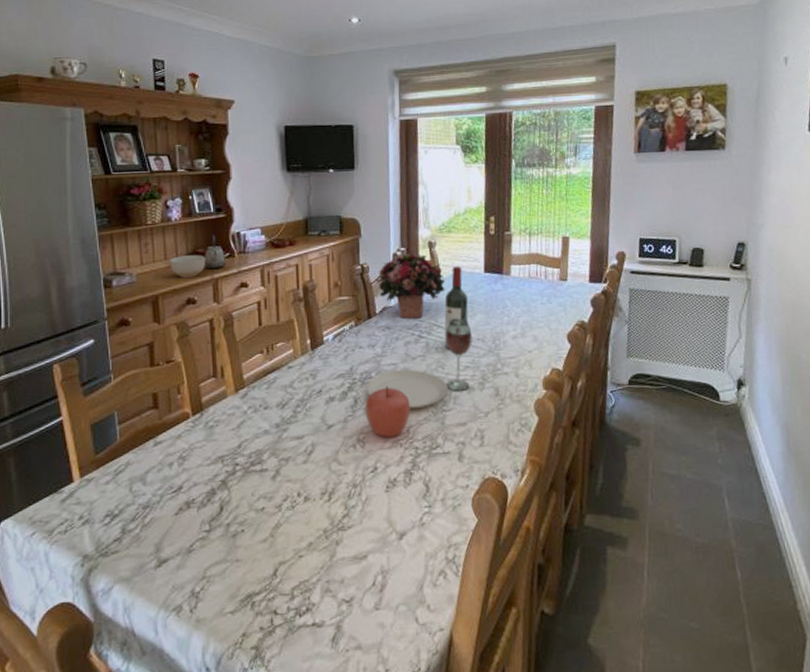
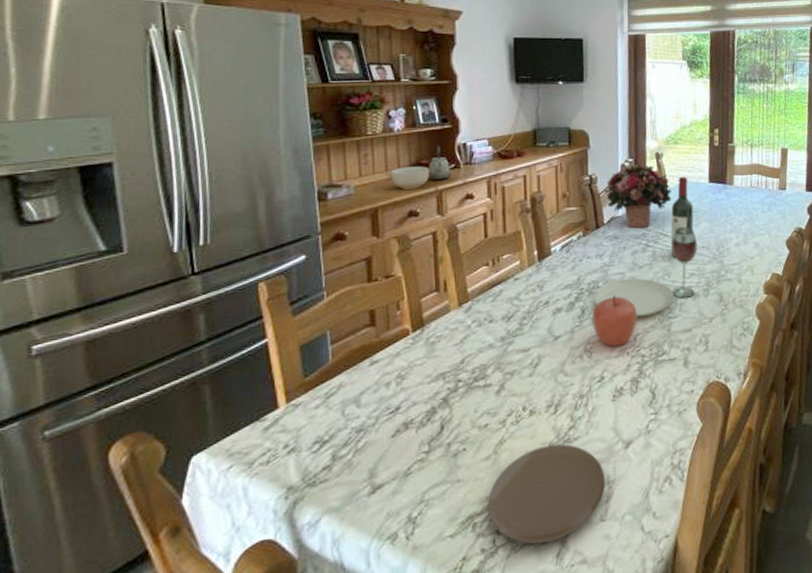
plate: none [266,531,379,627] -> present [488,443,605,544]

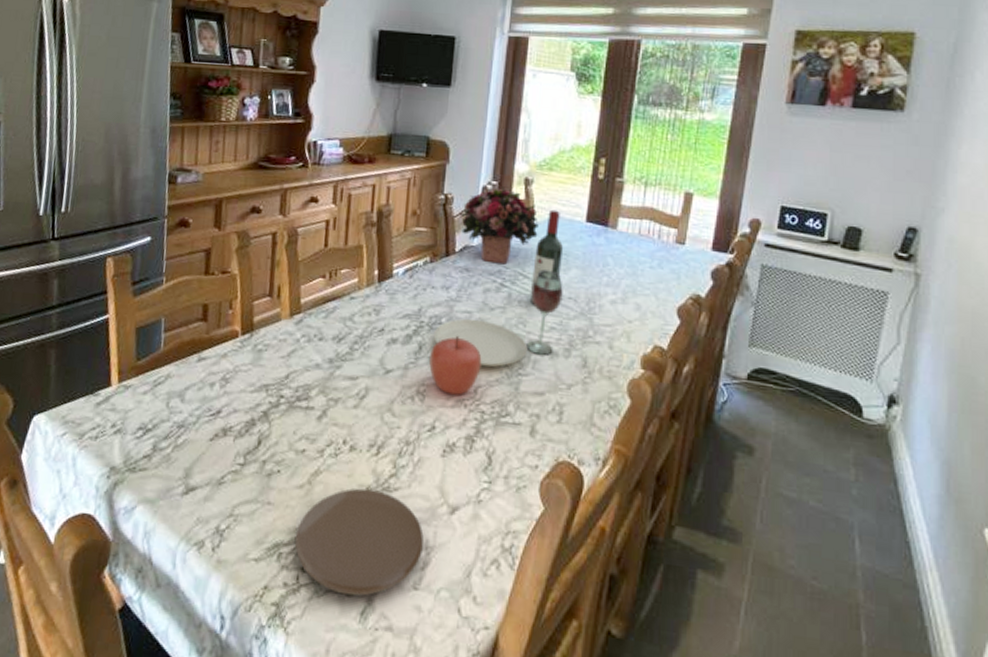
bowl: present [390,166,430,191] -> none [238,159,278,185]
kettle: present [429,145,451,181] -> none [275,140,298,179]

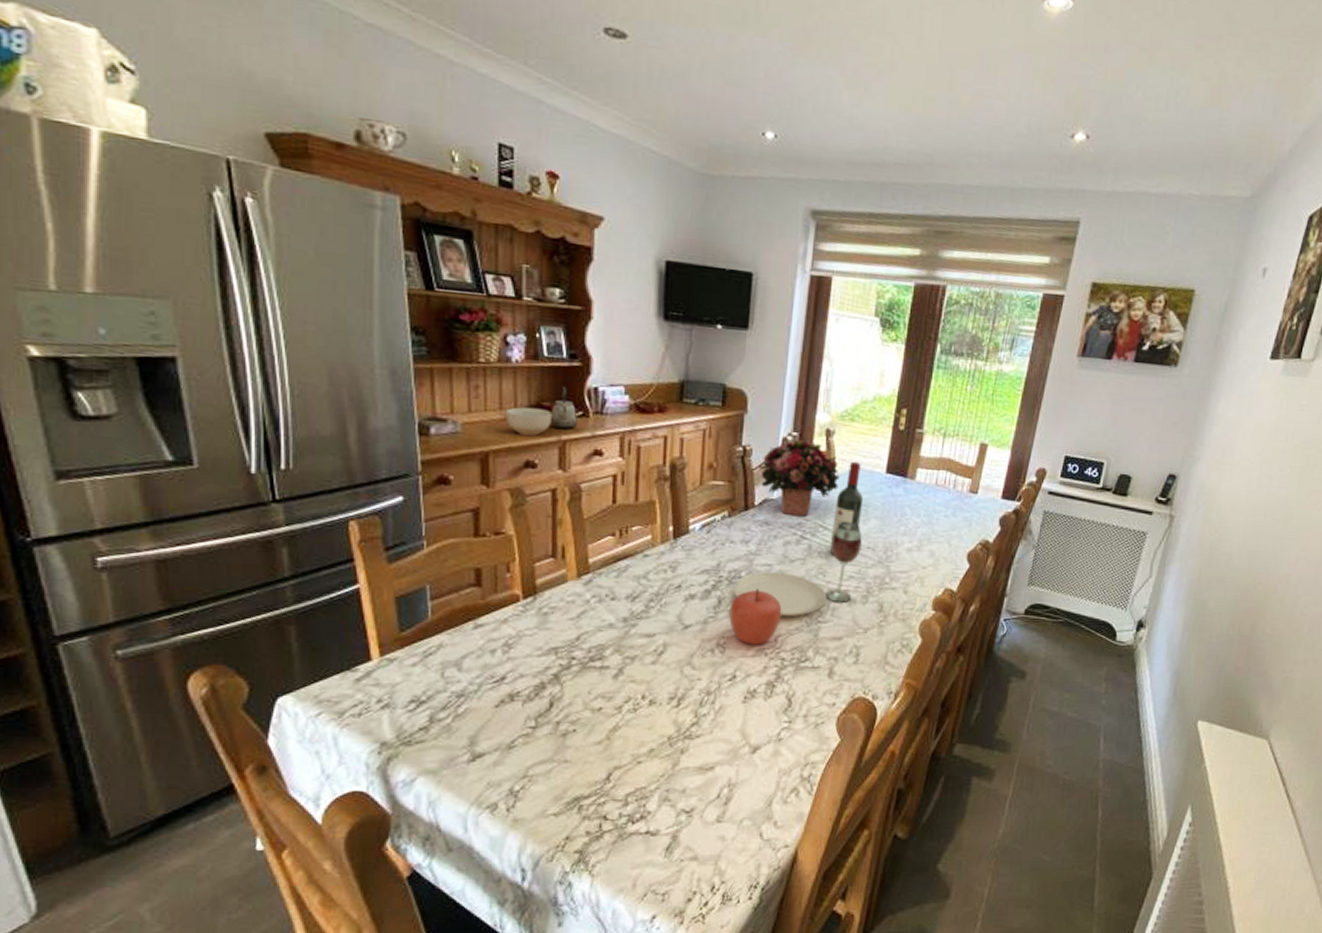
bowl: none [238,159,278,185] -> present [505,407,553,437]
kettle: none [275,140,298,179] -> present [551,385,578,430]
plate: present [295,488,424,596] -> none [596,738,726,835]

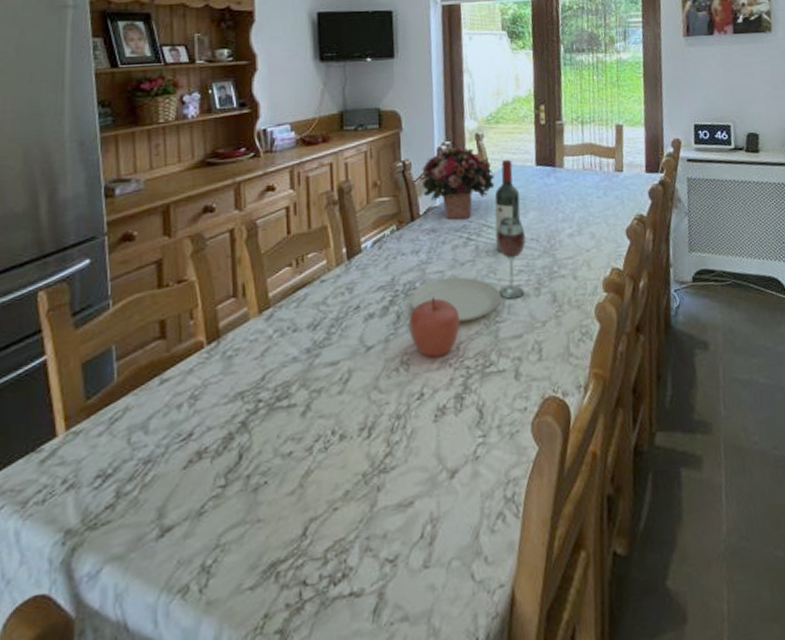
bowl: present [505,407,553,437] -> none [183,156,227,184]
kettle: present [551,385,578,430] -> none [226,132,250,172]

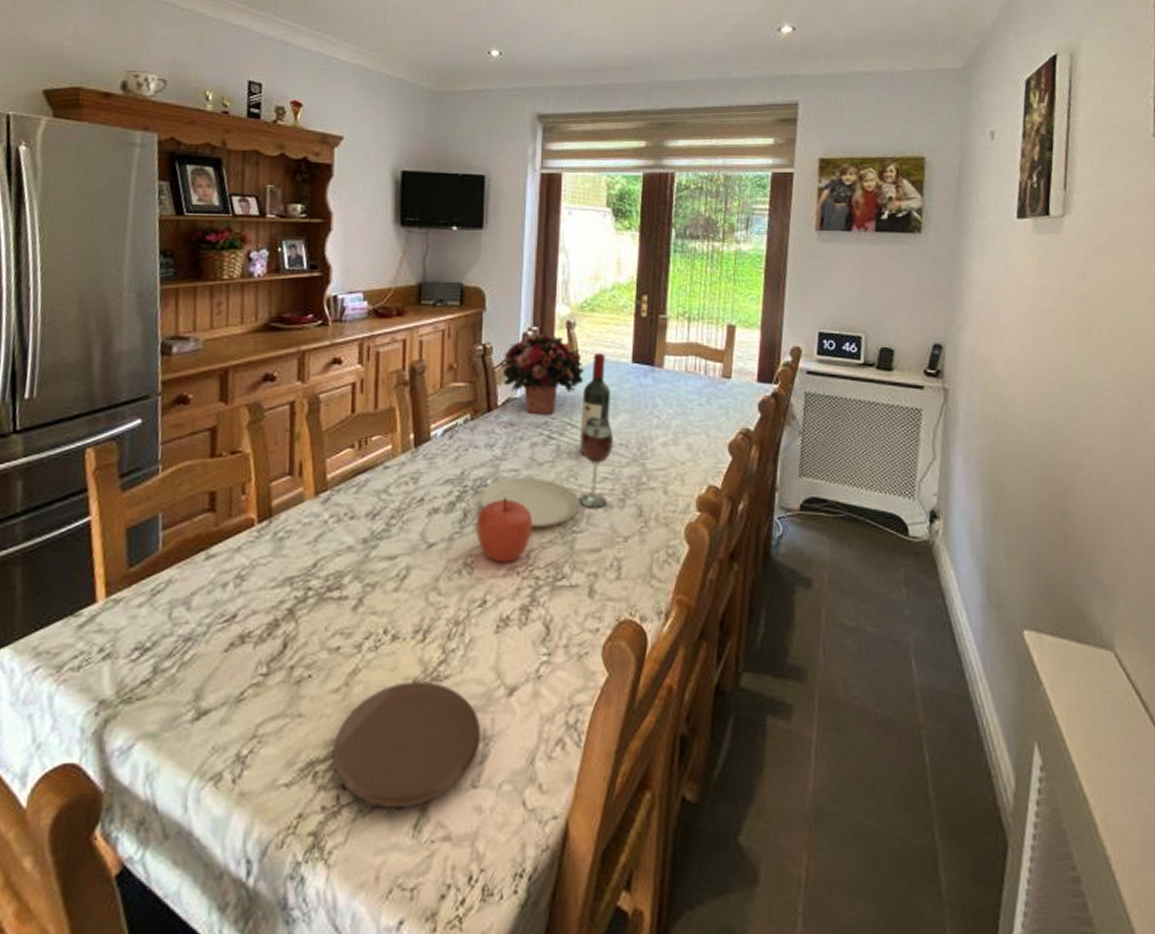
plate: none [293,474,428,597] -> present [333,681,480,808]

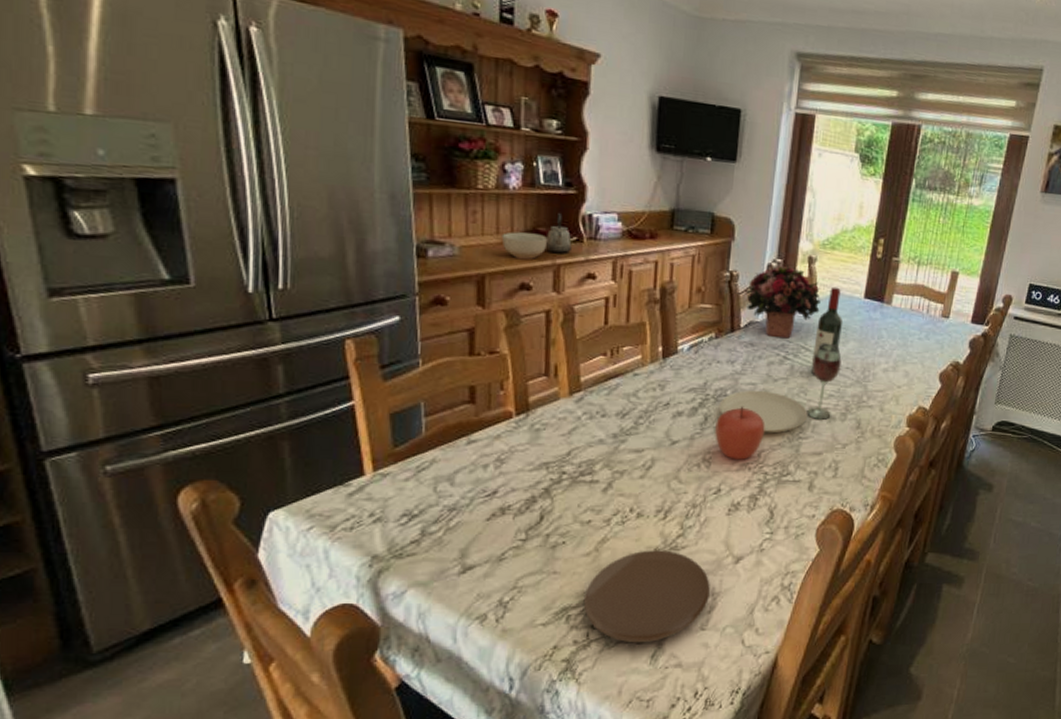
bowl: none [245,320,293,349] -> present [501,232,548,260]
kettle: none [290,296,317,340] -> present [546,212,572,254]

